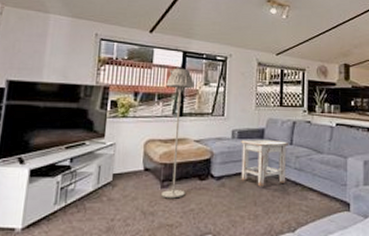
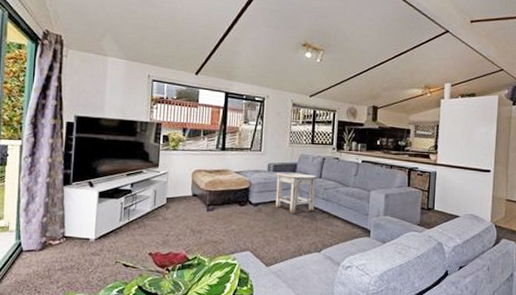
floor lamp: present [161,68,194,199] -> none [207,107,235,220]

